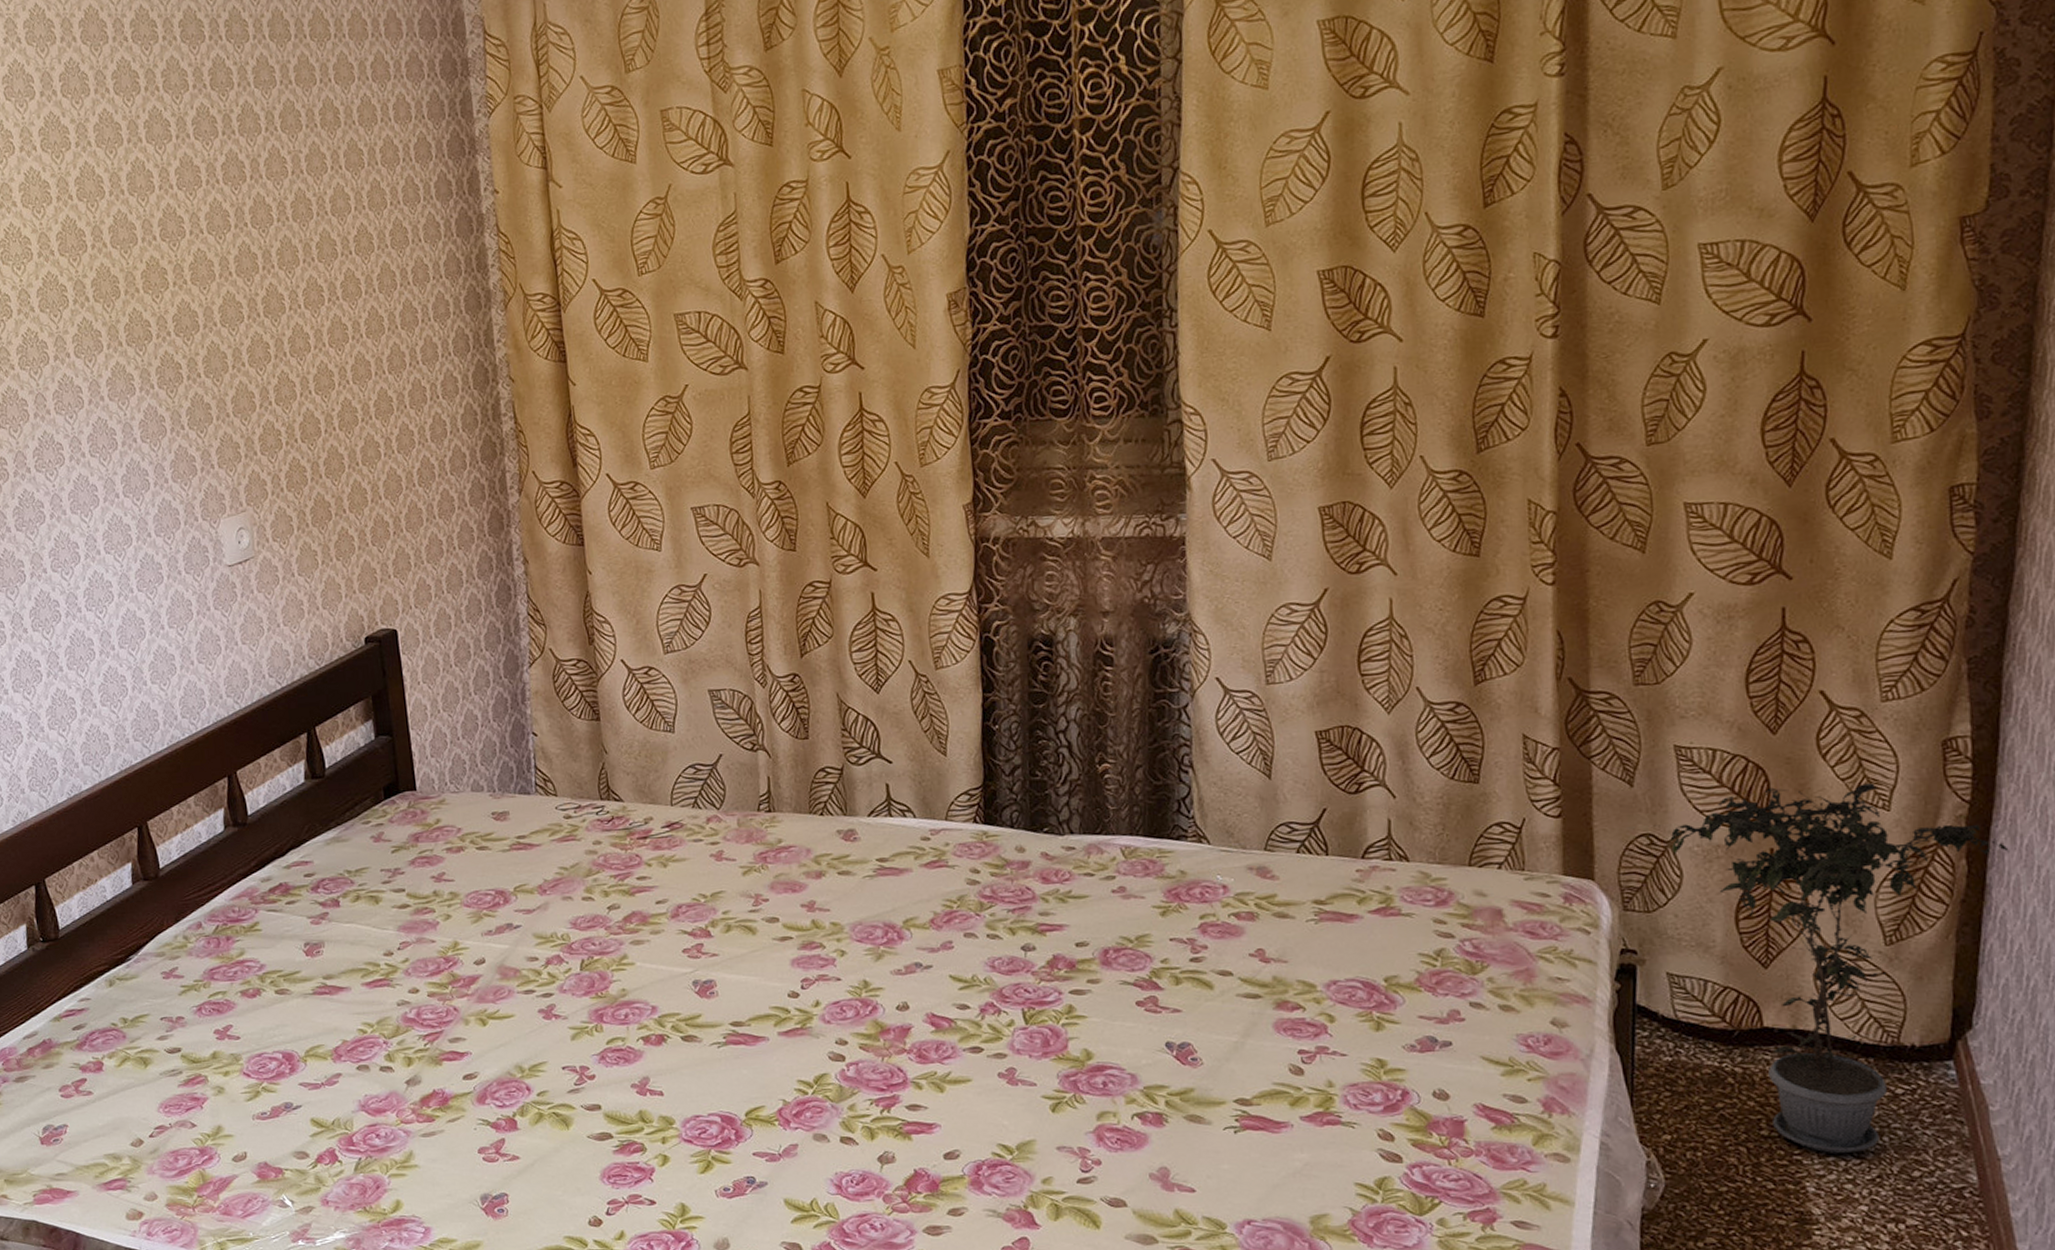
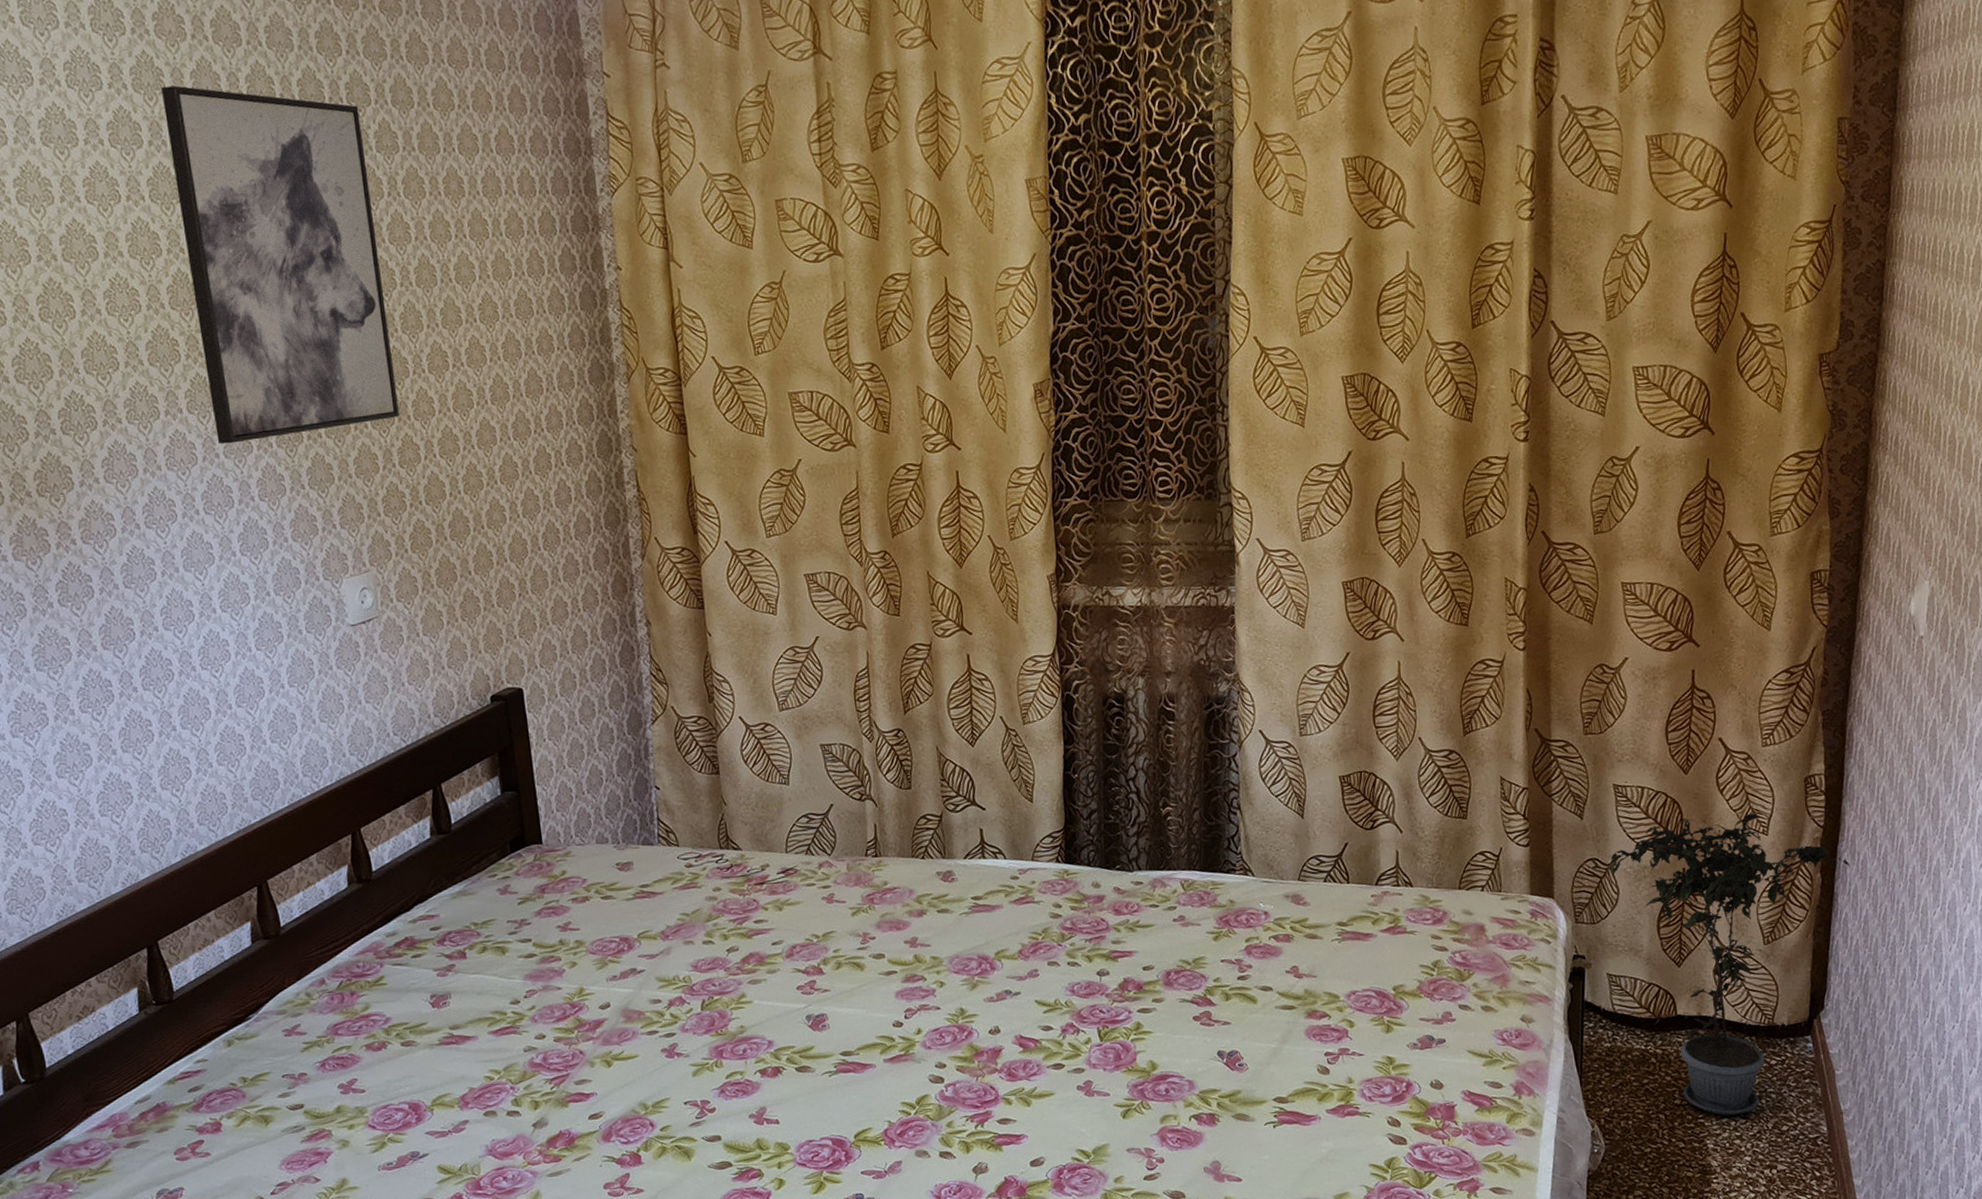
wall art: none [51,35,276,387] -> present [160,85,400,445]

